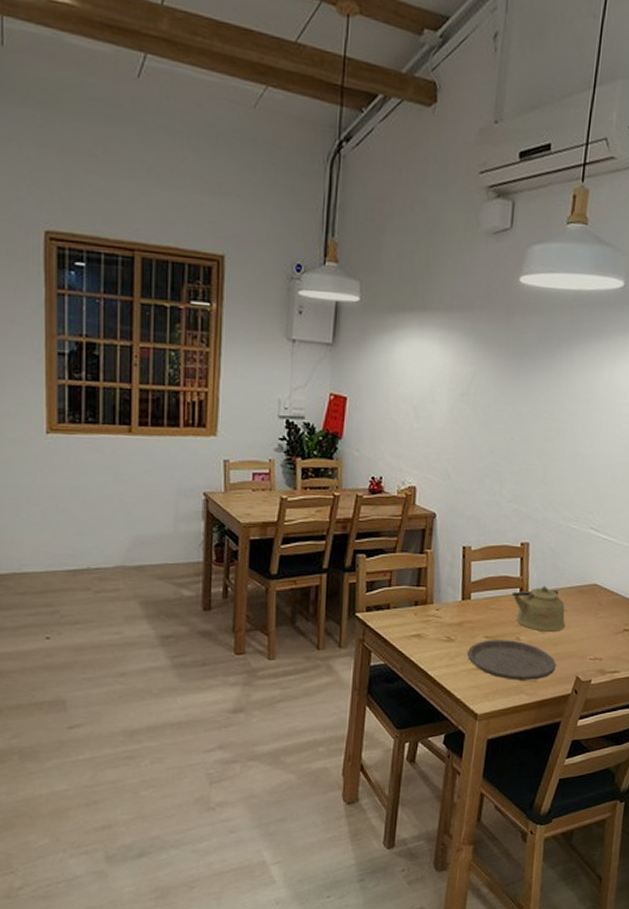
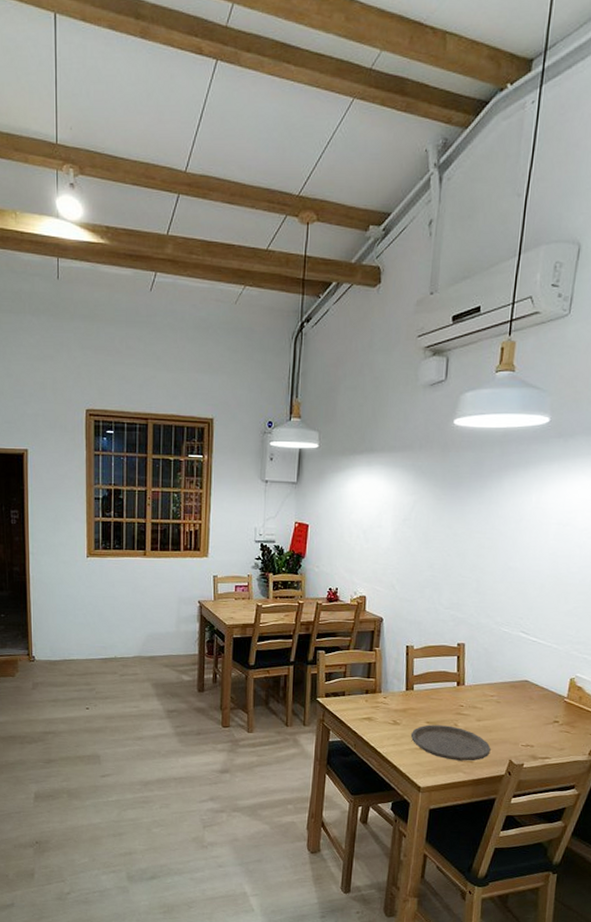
kettle: present [512,586,566,632] -> none [450,681,499,720]

